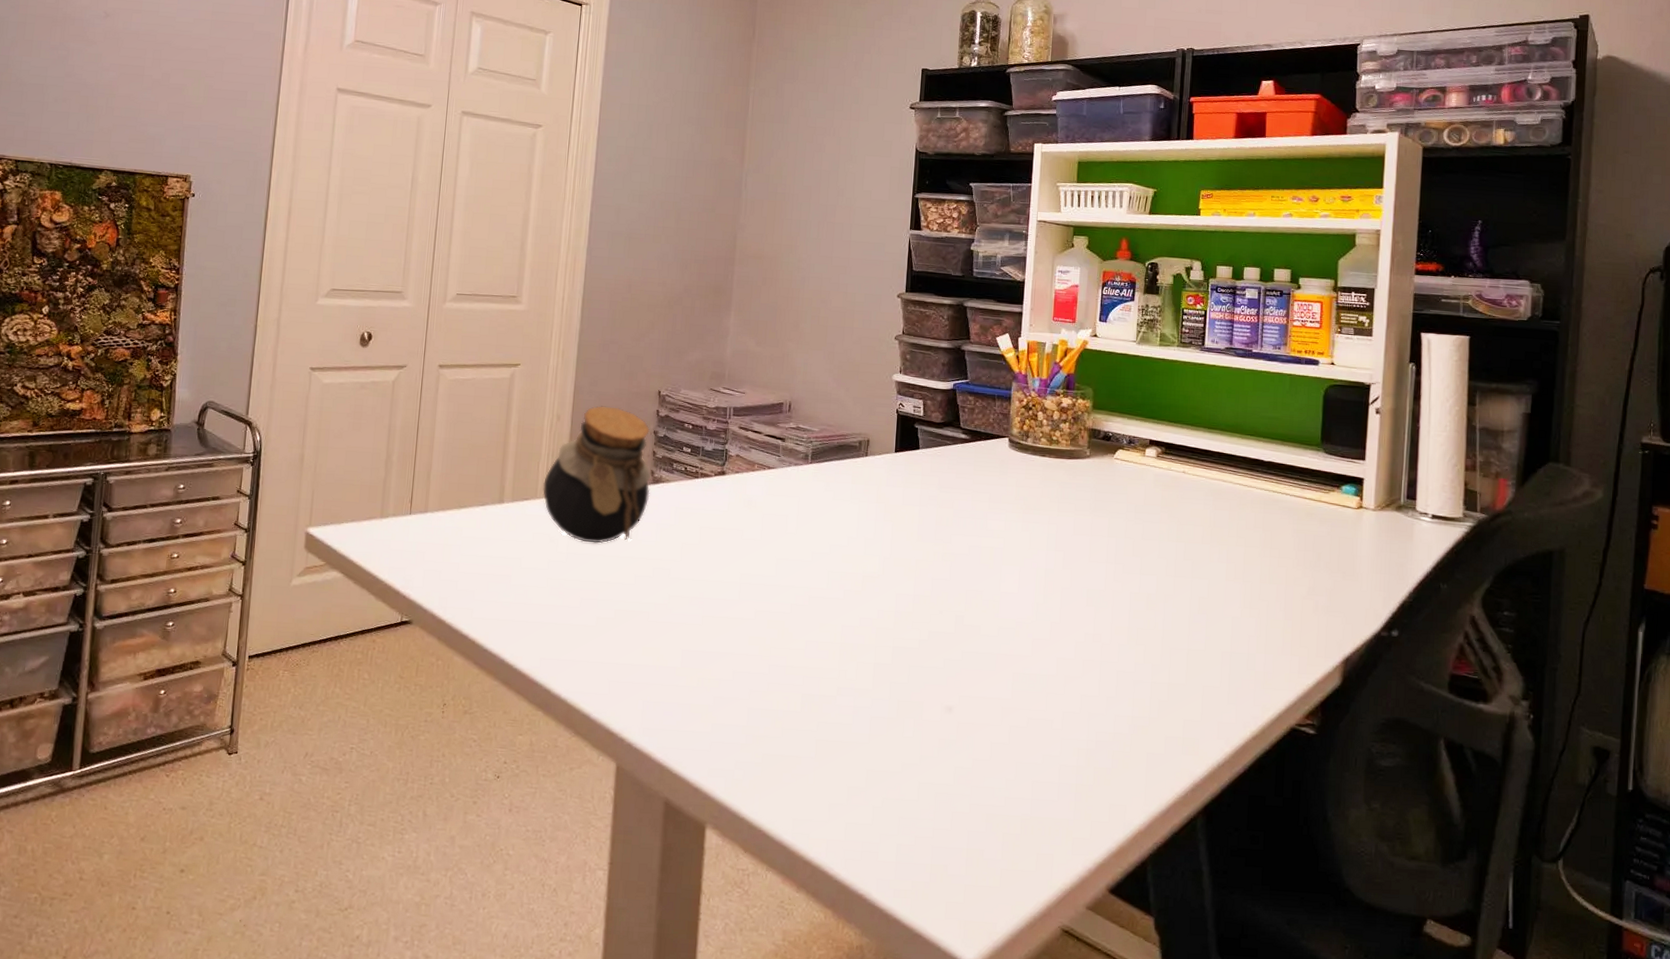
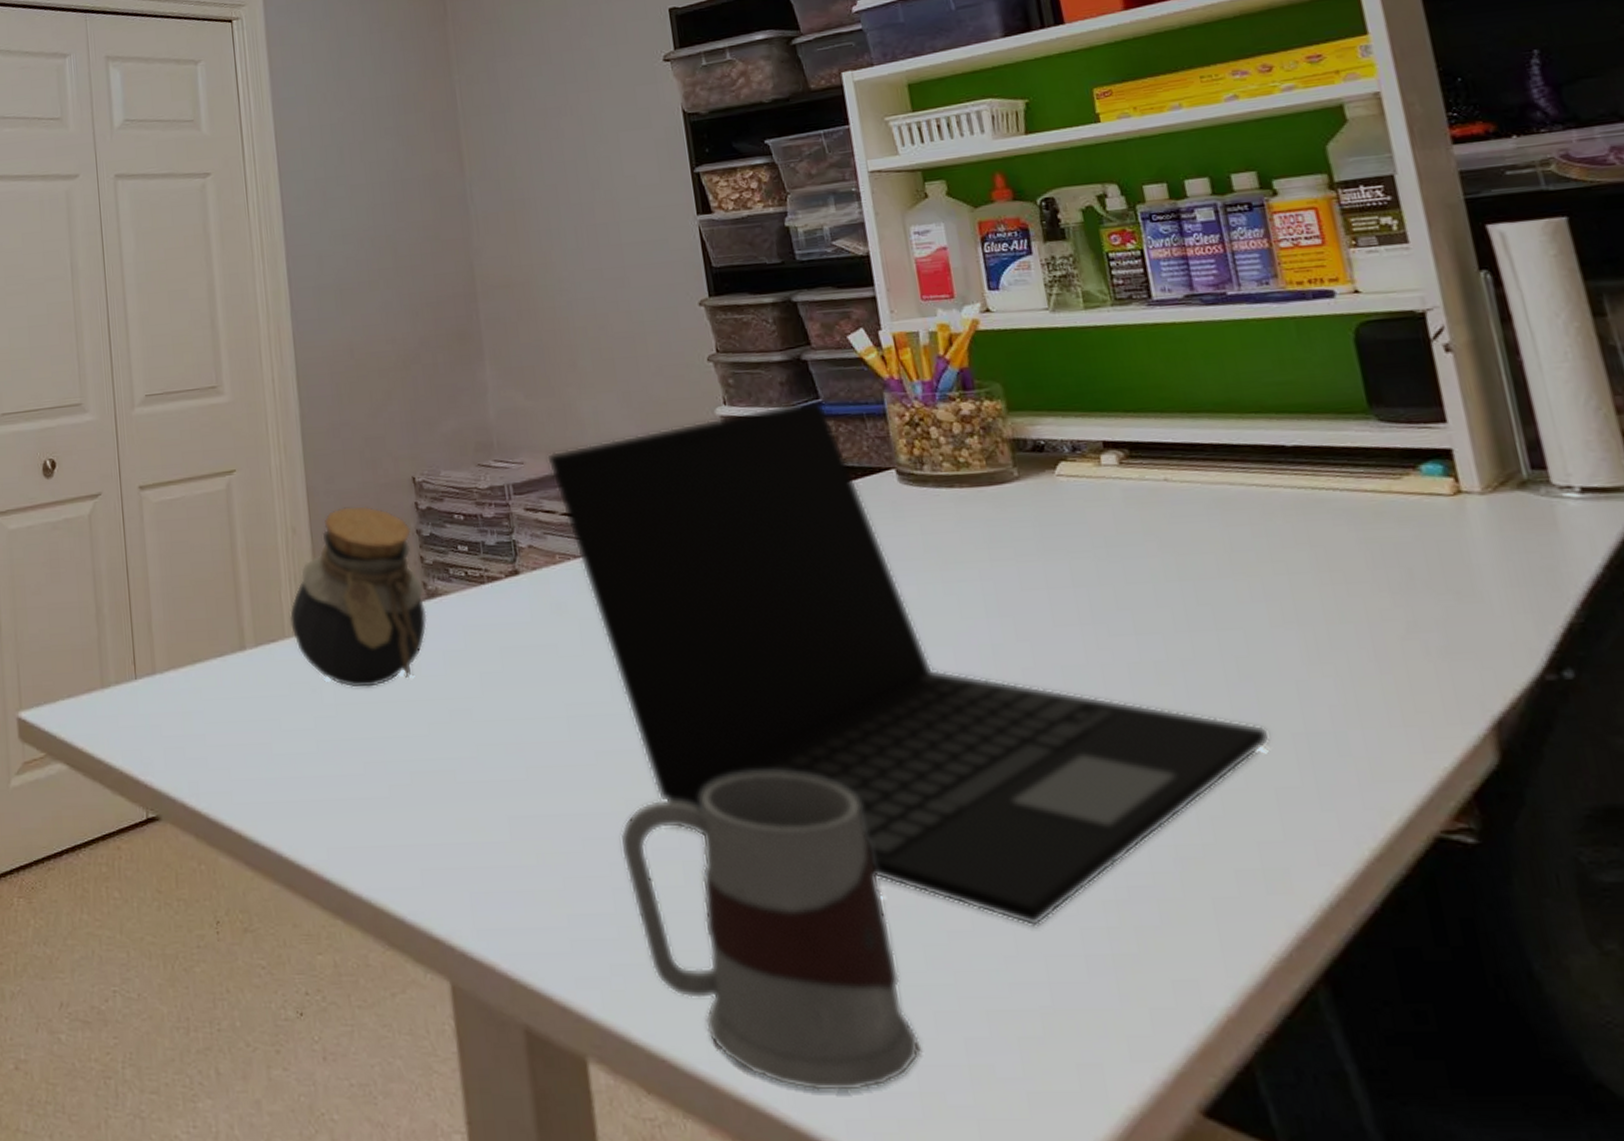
mug: none [759,637,938,861] -> present [619,772,920,1092]
laptop: none [762,378,1209,762] -> present [546,398,1271,927]

